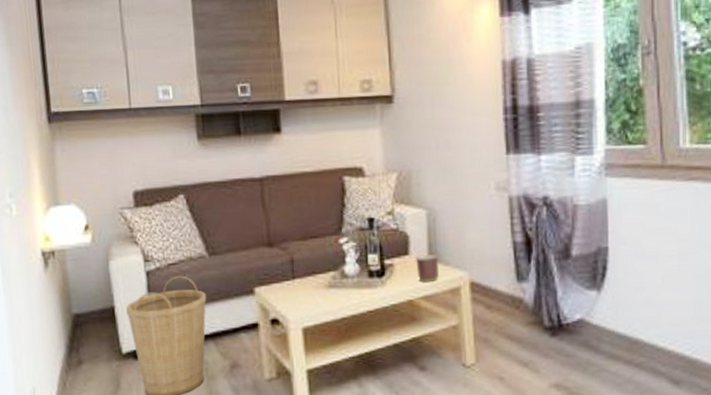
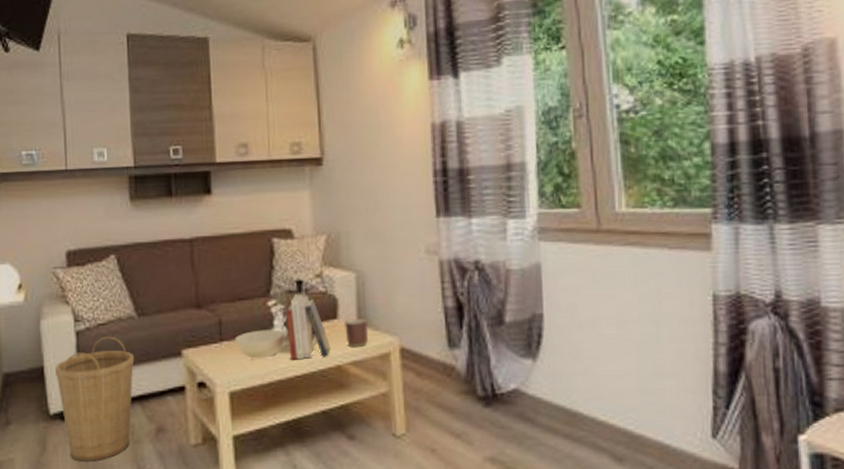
bowl: none [307,266,357,296] -> present [234,329,285,359]
books: none [357,230,402,296] -> present [285,293,330,360]

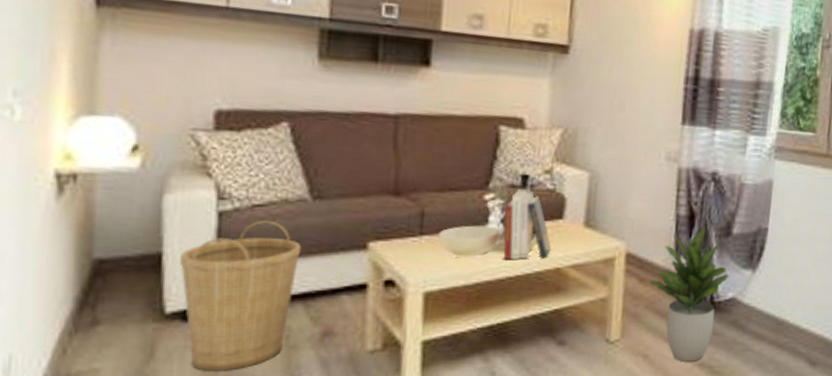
mug: present [344,319,369,346] -> none [569,220,595,249]
potted plant: none [425,314,509,456] -> present [648,224,730,362]

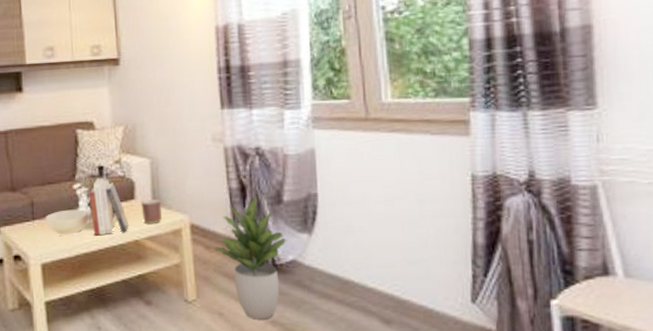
mug: none [569,220,595,249] -> present [140,199,163,223]

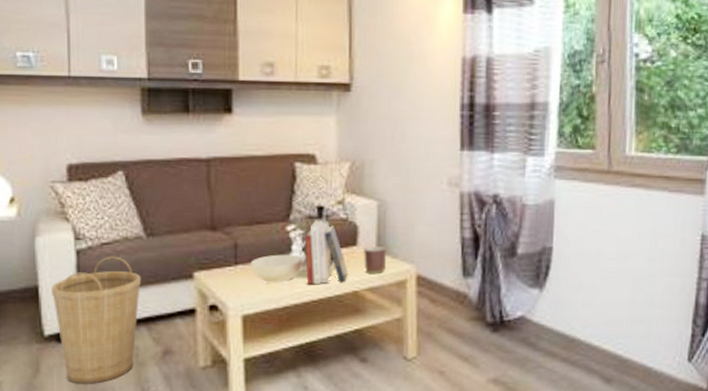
potted plant: present [212,194,287,319] -> none [439,245,517,378]

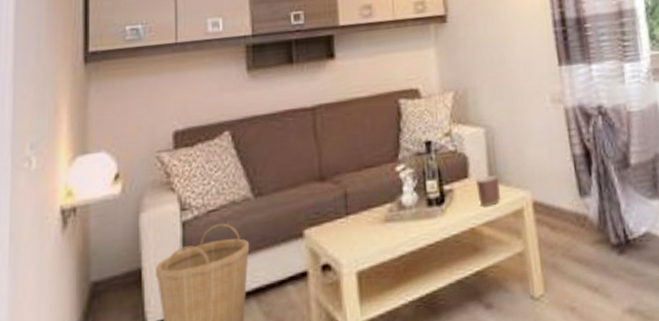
bowl: present [250,254,303,283] -> none [361,196,415,232]
books: present [304,219,348,285] -> none [414,154,463,228]

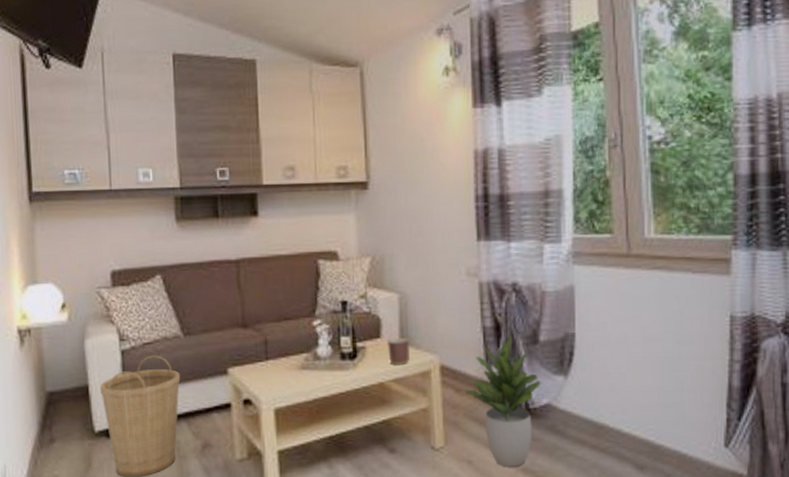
potted plant: none [559,159,638,310] -> present [463,334,542,467]

